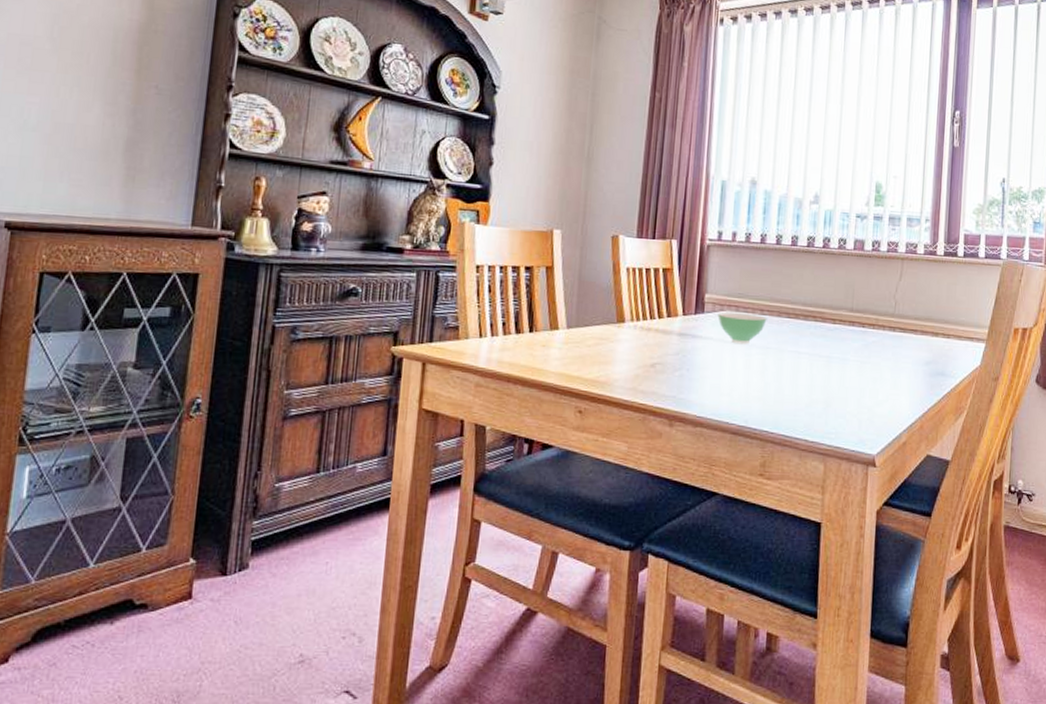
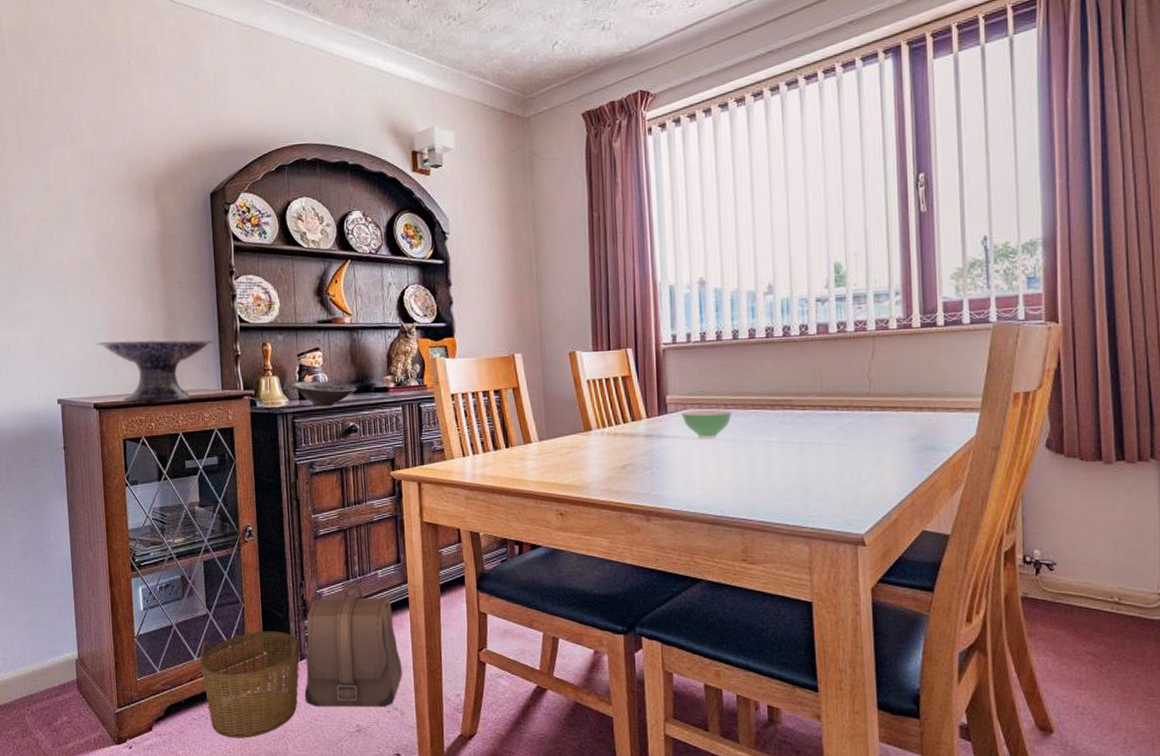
decorative bowl: none [24,144,191,233] -> present [96,339,214,403]
basket: none [96,532,243,673] -> present [199,631,301,738]
backpack: none [236,478,370,632] -> present [304,584,402,707]
ceramic bowl: none [282,227,366,262] -> present [289,381,357,406]

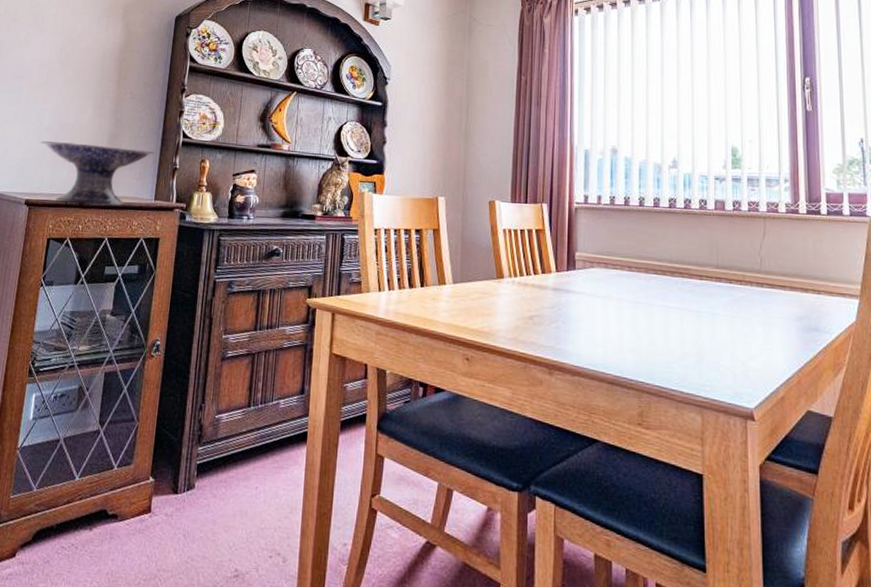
basket: present [199,631,301,738] -> none [80,454,191,575]
ceramic bowl: present [289,381,357,406] -> none [221,200,286,227]
backpack: present [304,584,402,707] -> none [185,412,291,551]
bowl: present [681,409,732,440] -> none [588,269,635,299]

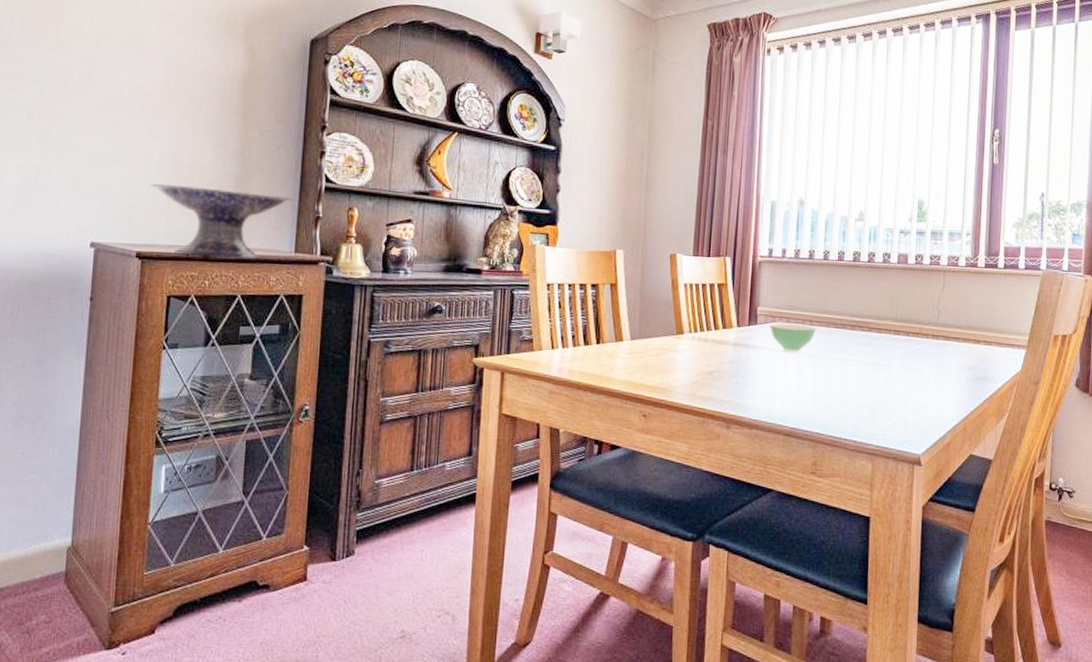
bowl: none [588,269,635,299] -> present [770,323,816,353]

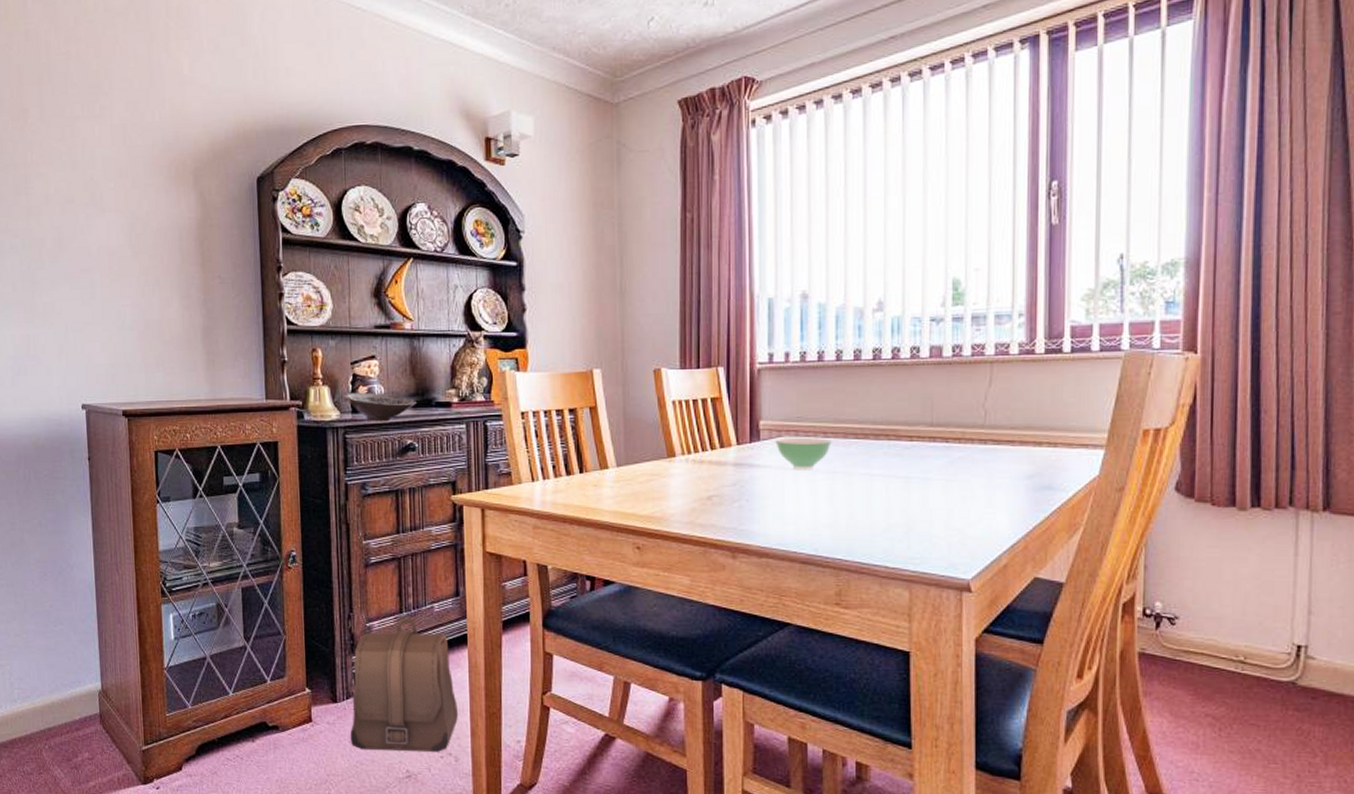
decorative bowl: present [149,183,293,260] -> none [126,341,258,412]
backpack: none [345,476,460,611] -> present [350,618,458,752]
ceramic bowl: none [373,252,448,283] -> present [341,392,417,421]

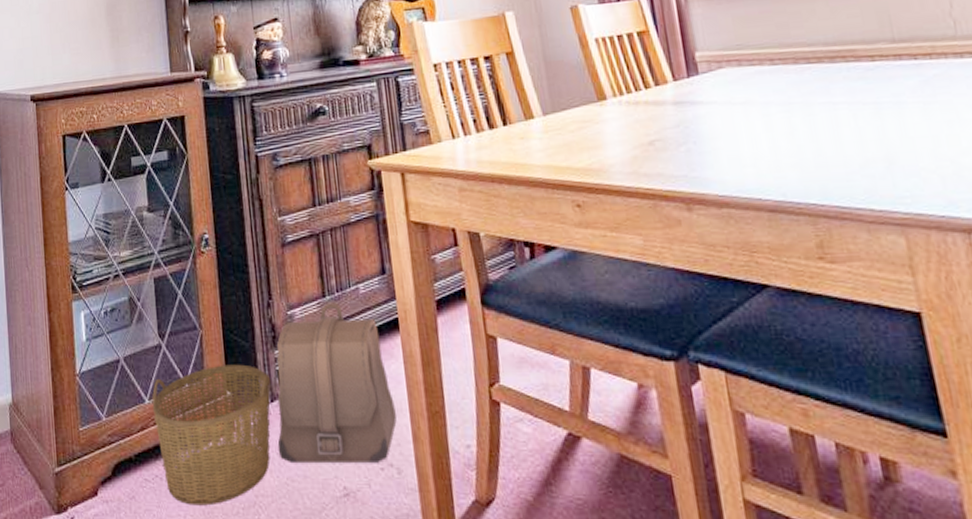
basket: none [235,666,348,782] -> present [152,364,272,506]
ceramic bowl: present [341,392,417,421] -> none [246,56,323,86]
bowl: present [775,437,832,471] -> none [716,66,782,105]

